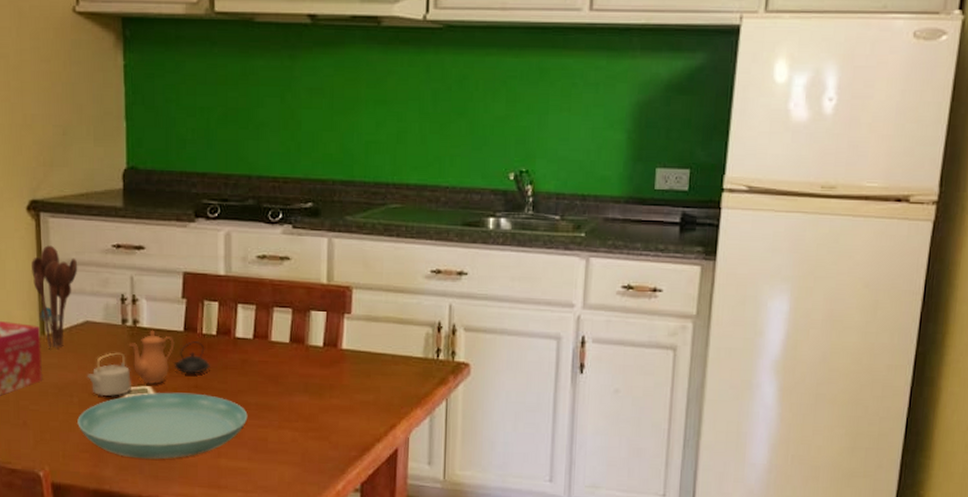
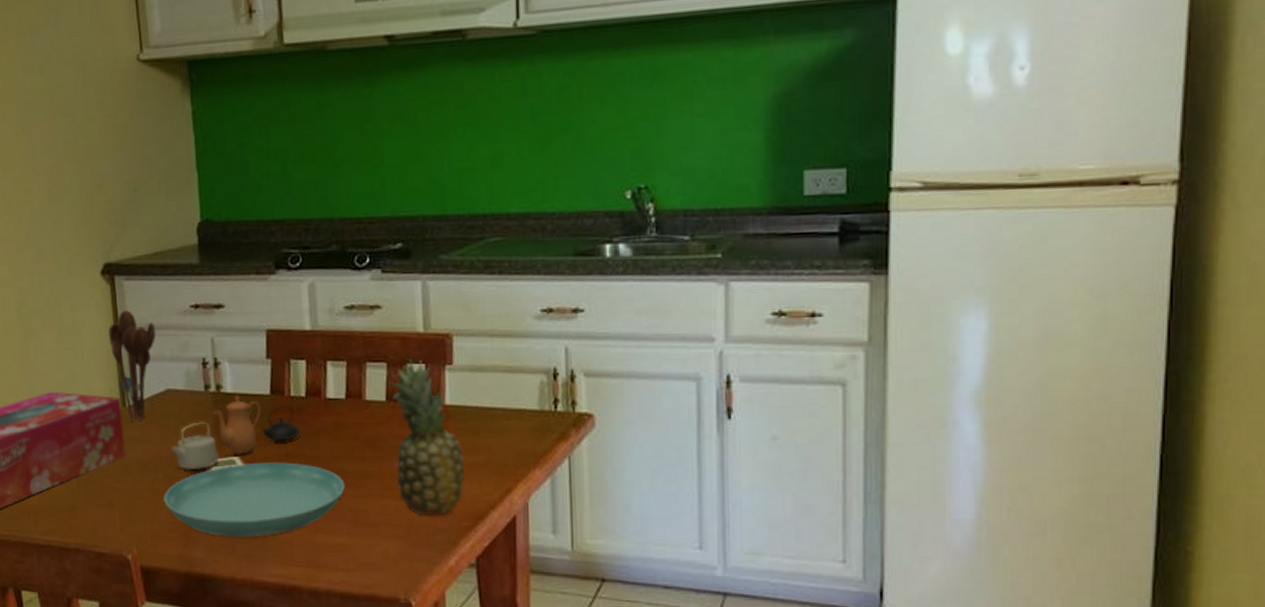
fruit: none [293,306,356,446] -> present [389,358,465,516]

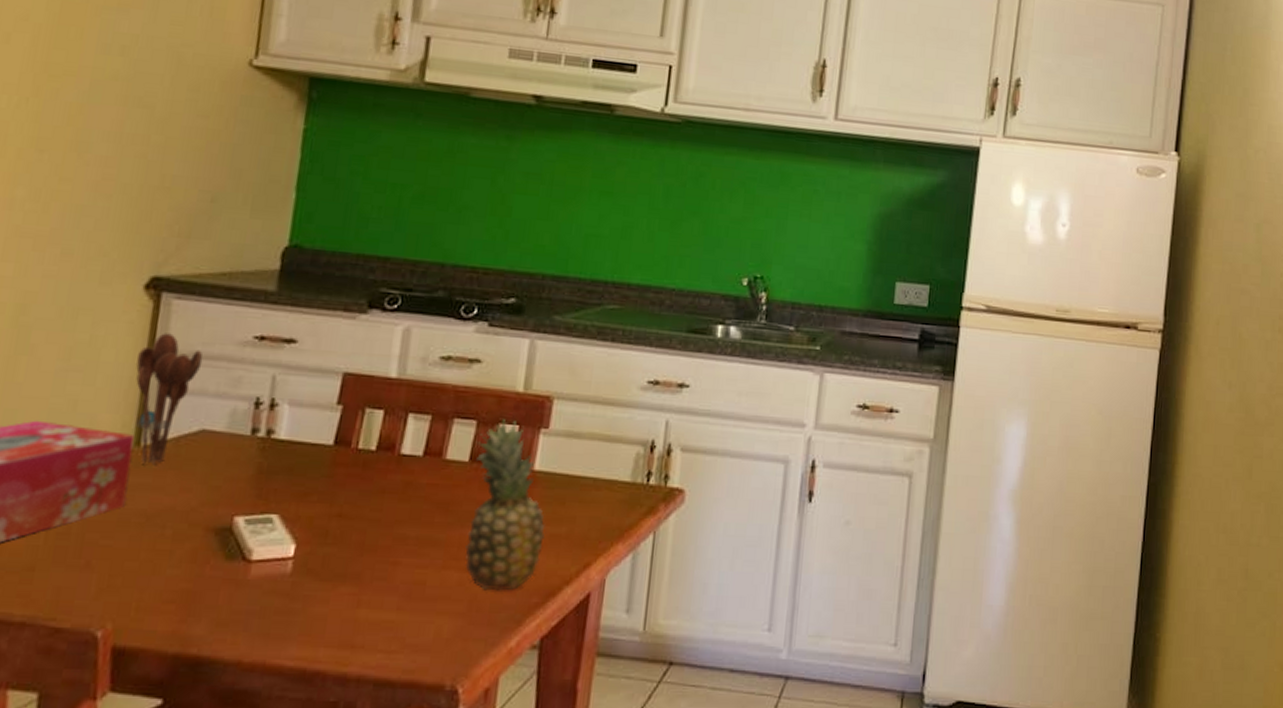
saucer: present [164,462,345,537] -> none [165,522,404,611]
teapot: present [171,395,301,471] -> none [190,442,362,528]

